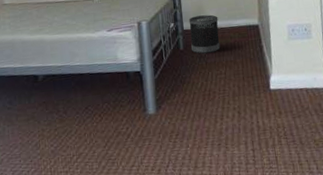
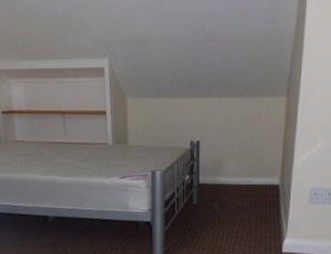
wastebasket: present [188,14,221,54] -> none [204,170,237,210]

